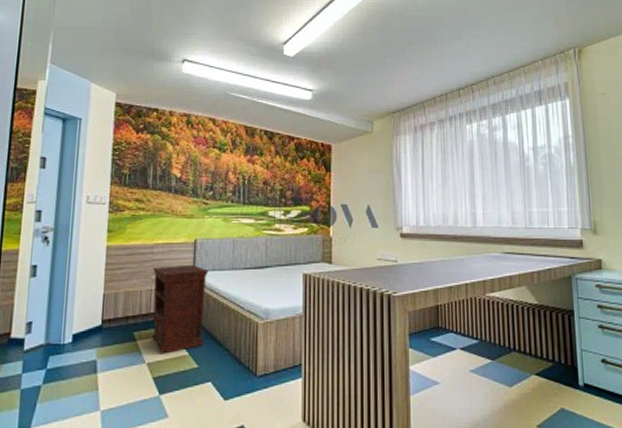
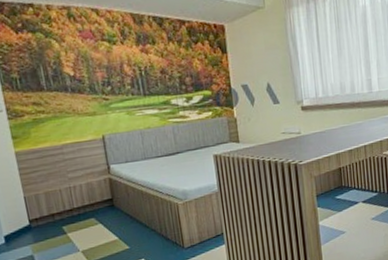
nightstand: present [152,264,209,354] -> none [67,159,131,242]

